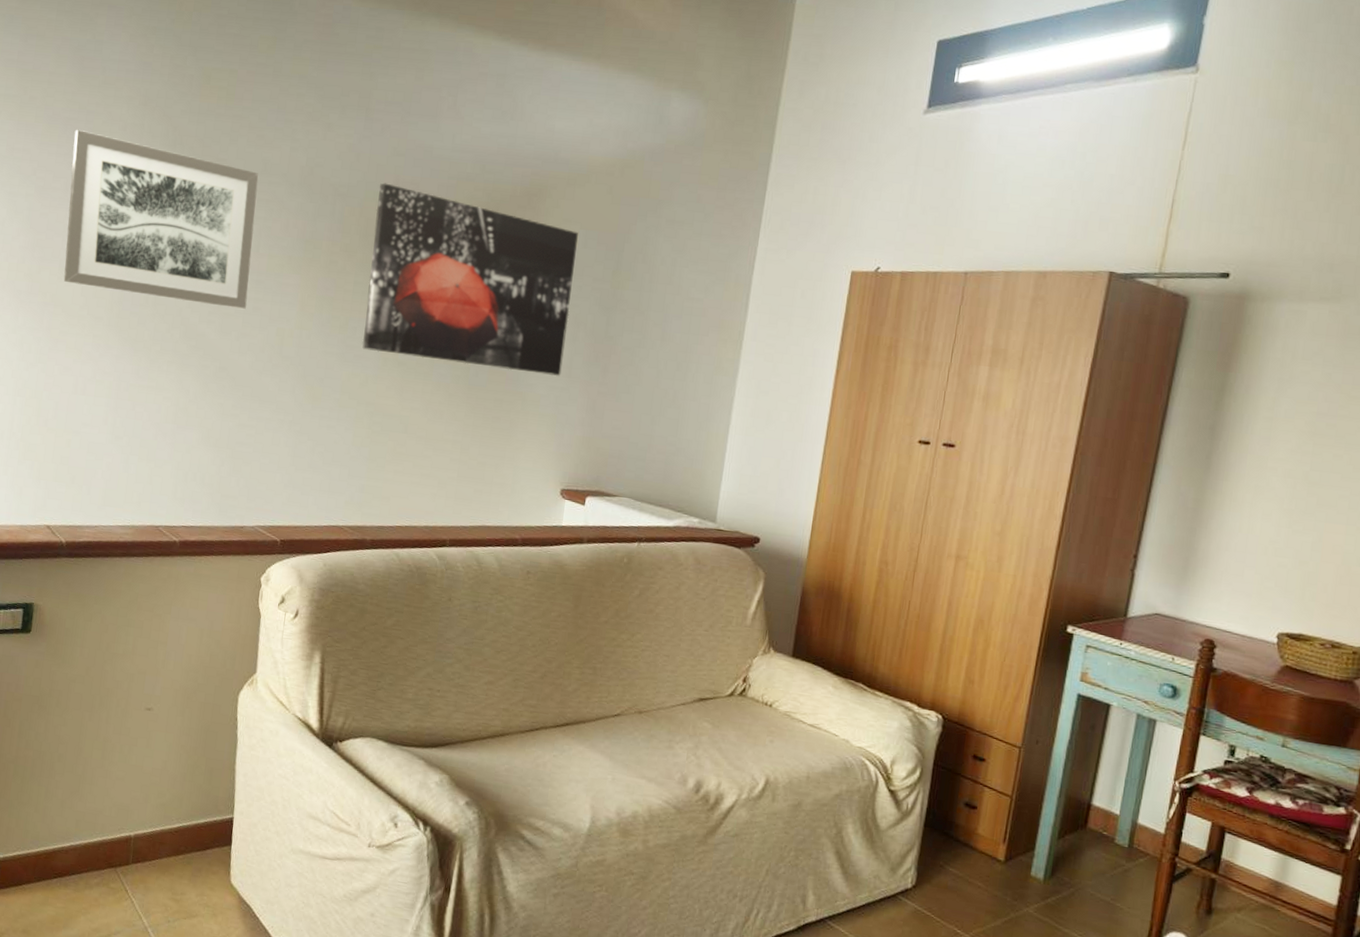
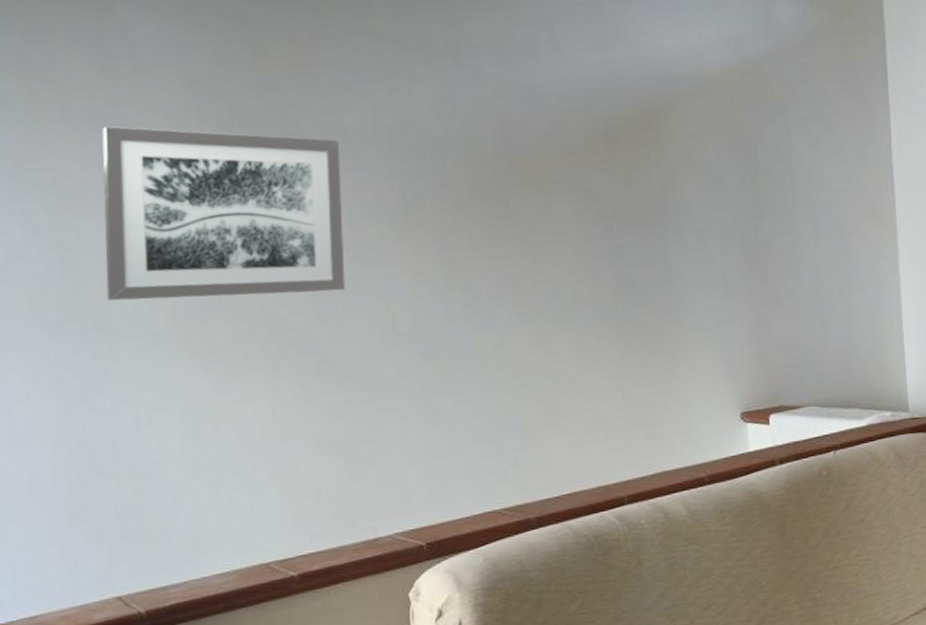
wall art: present [362,183,578,377] -> none [483,128,717,308]

